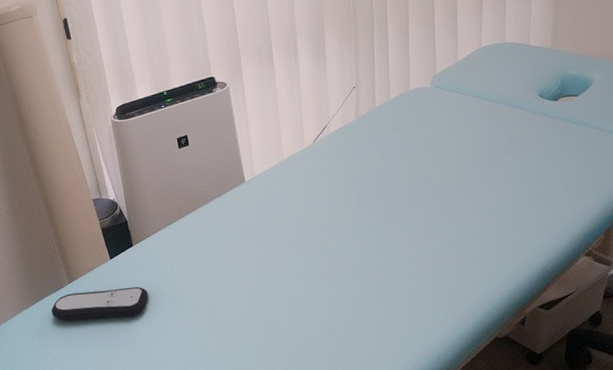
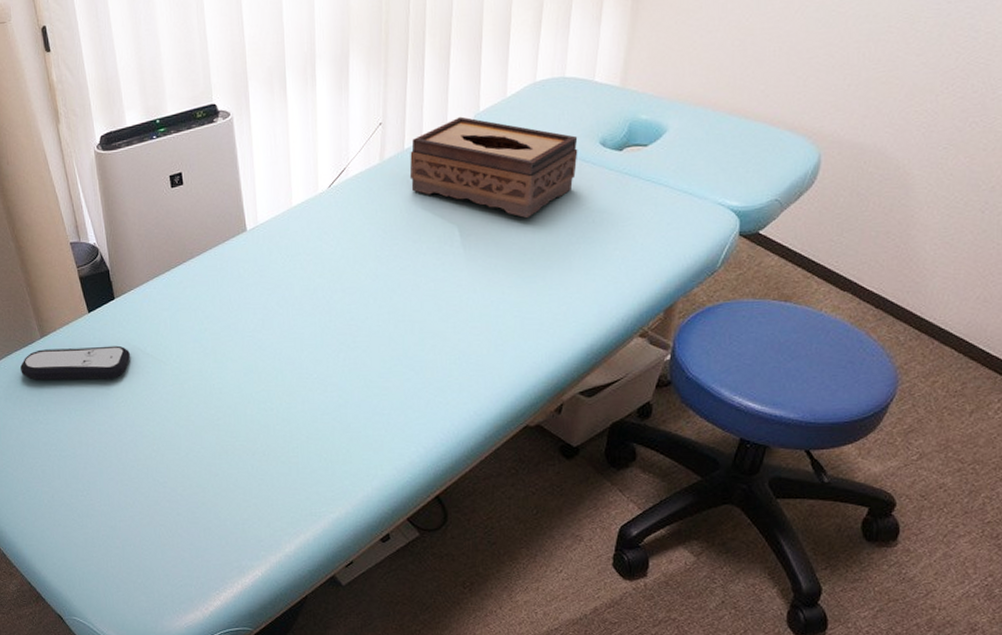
tissue box: none [380,78,521,160] -> present [409,116,578,218]

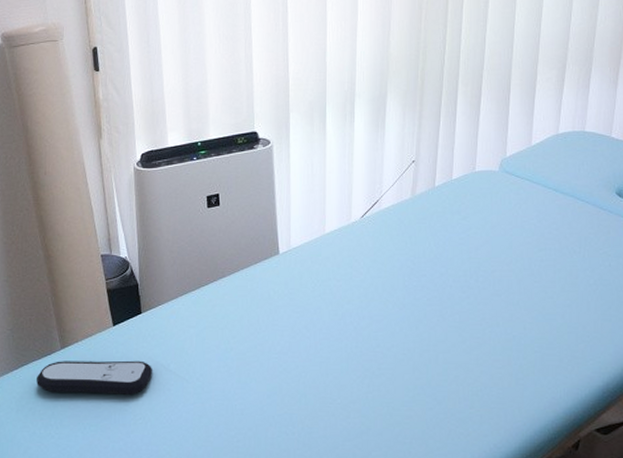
tissue box: present [409,116,578,218] -> none [439,160,596,258]

